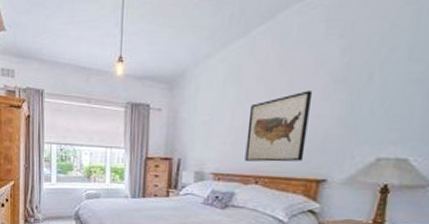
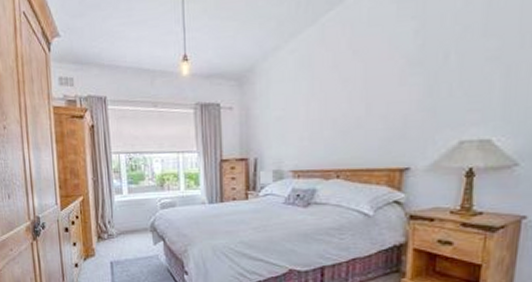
wall art: present [244,90,313,162] -> none [324,76,389,155]

